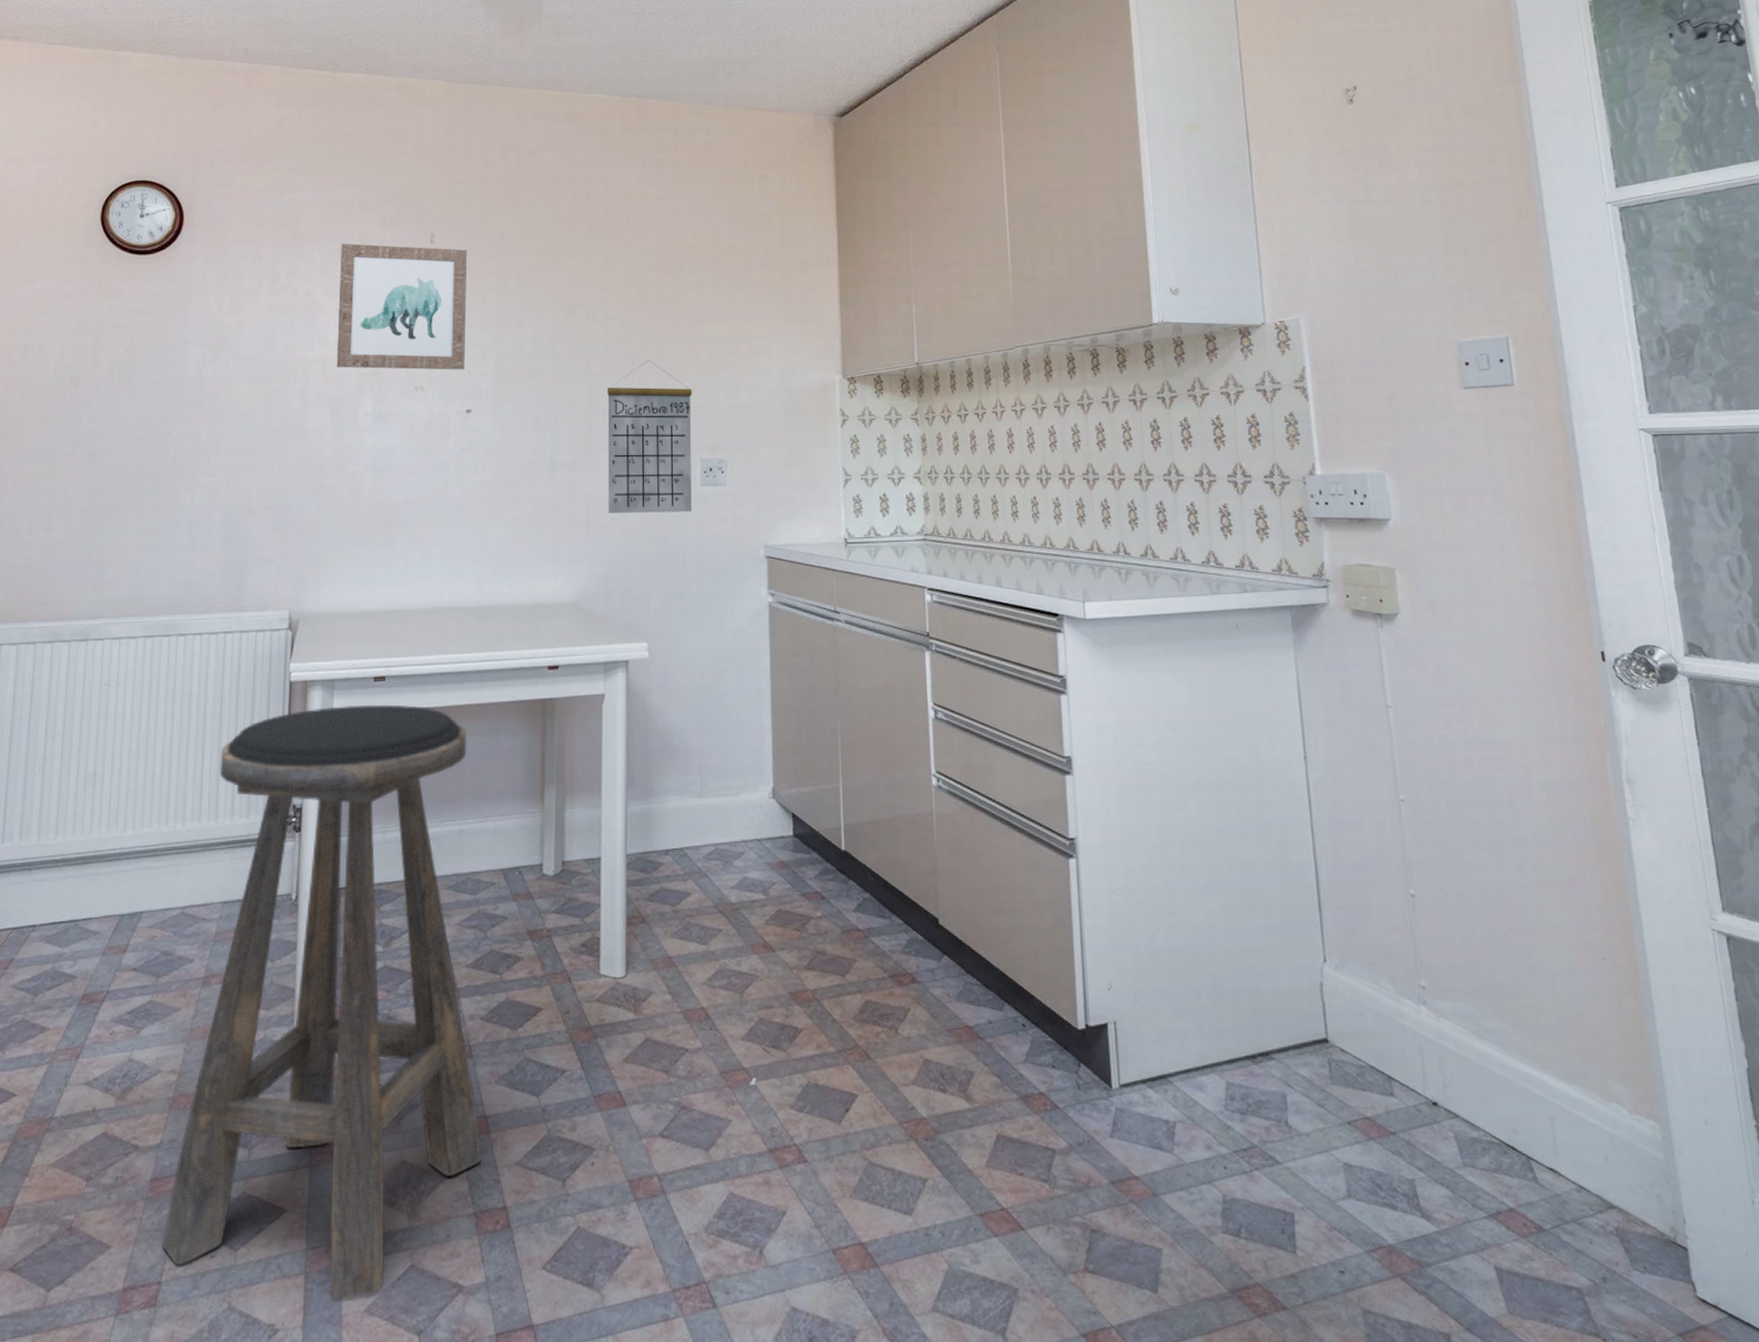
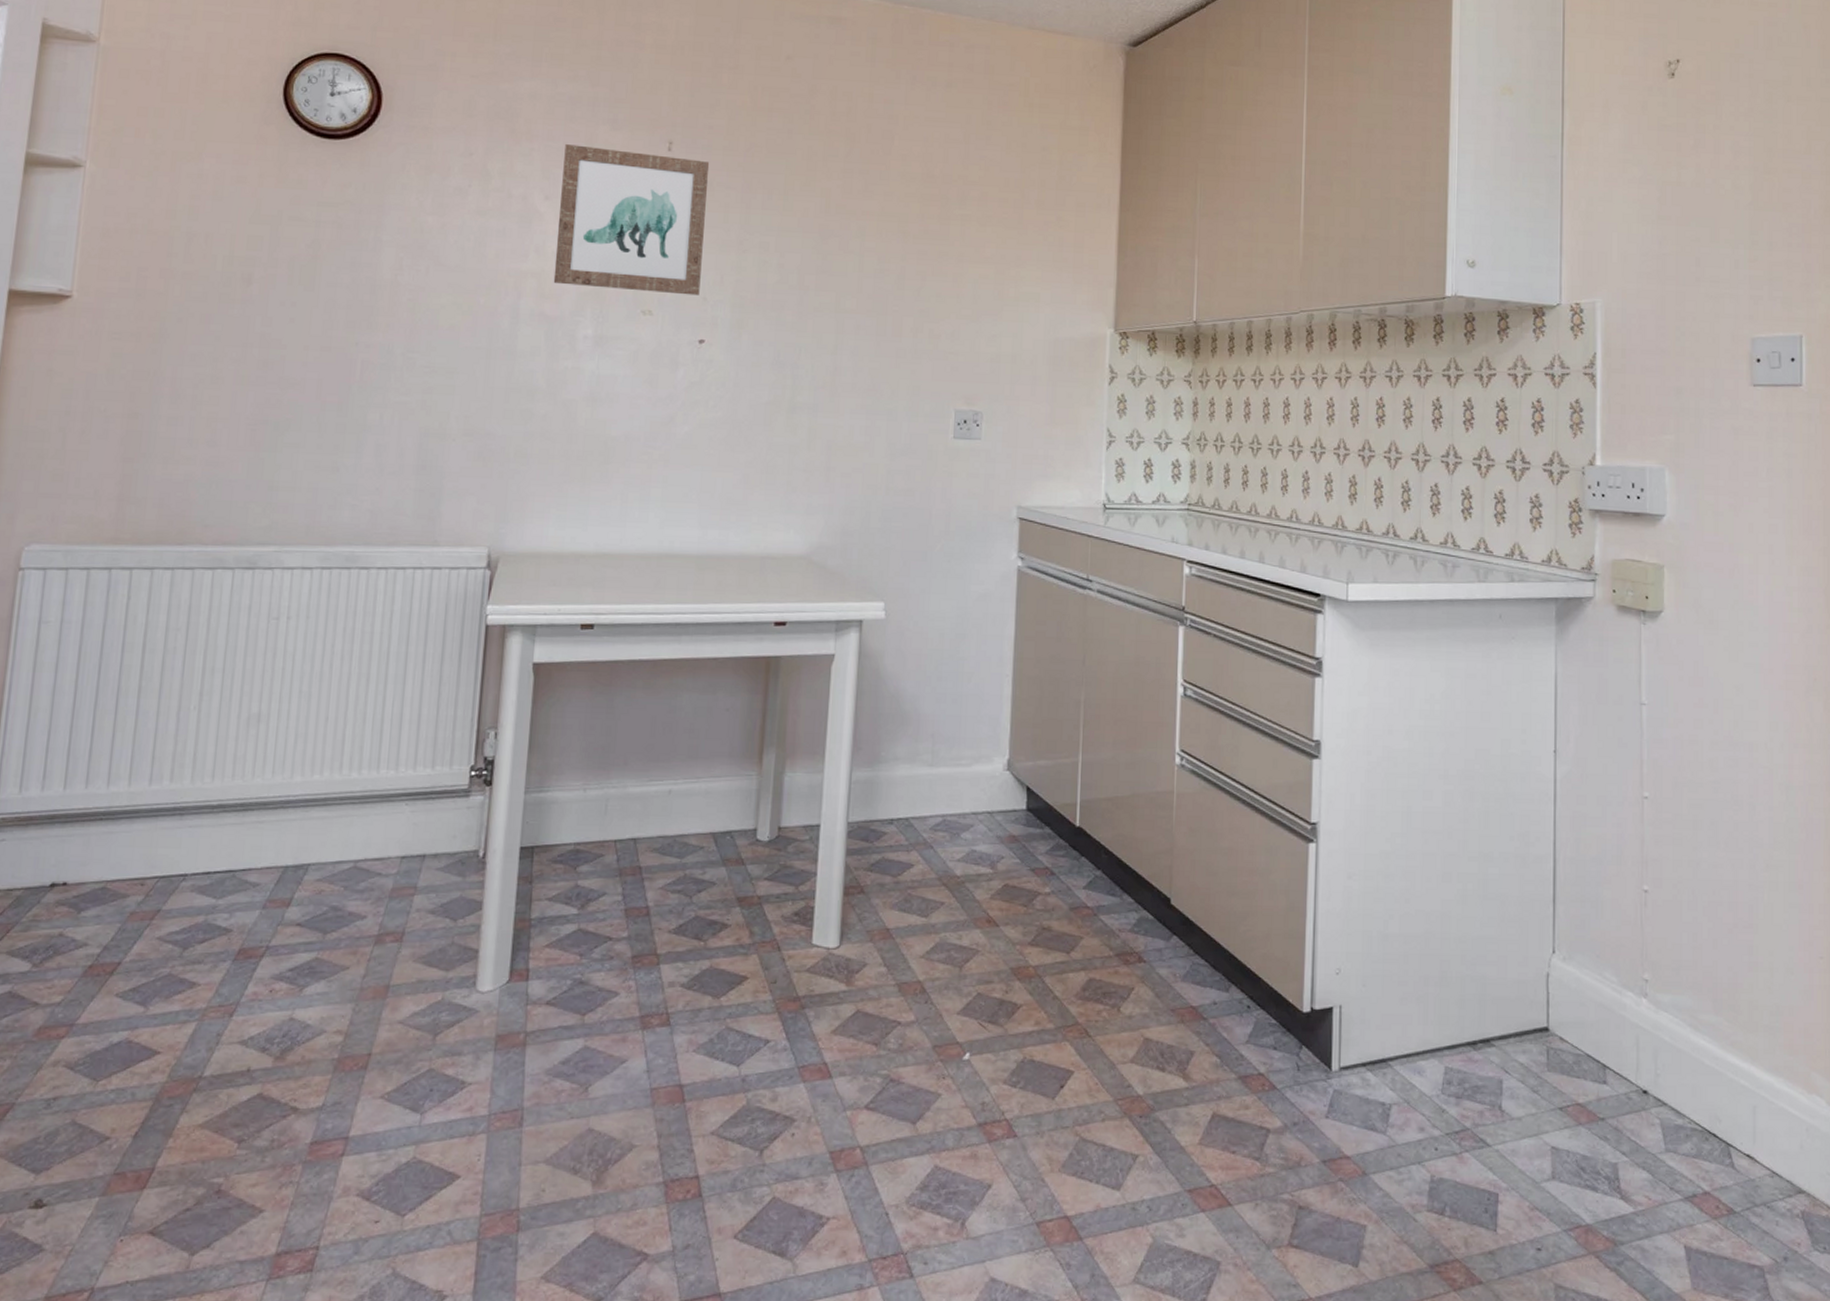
stool: present [162,704,482,1299] -> none [321,653,682,1266]
calendar: present [607,360,692,513] -> none [850,298,951,466]

